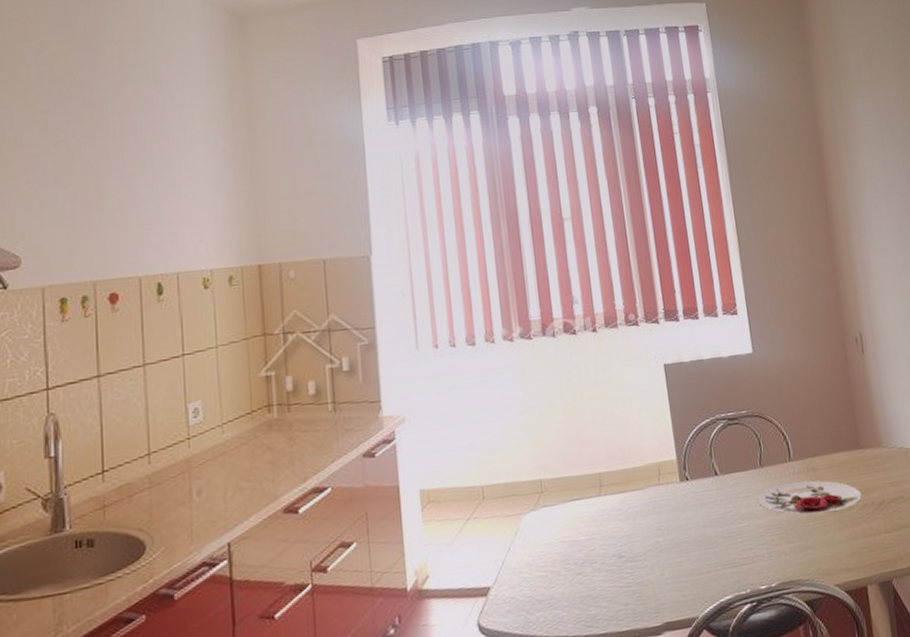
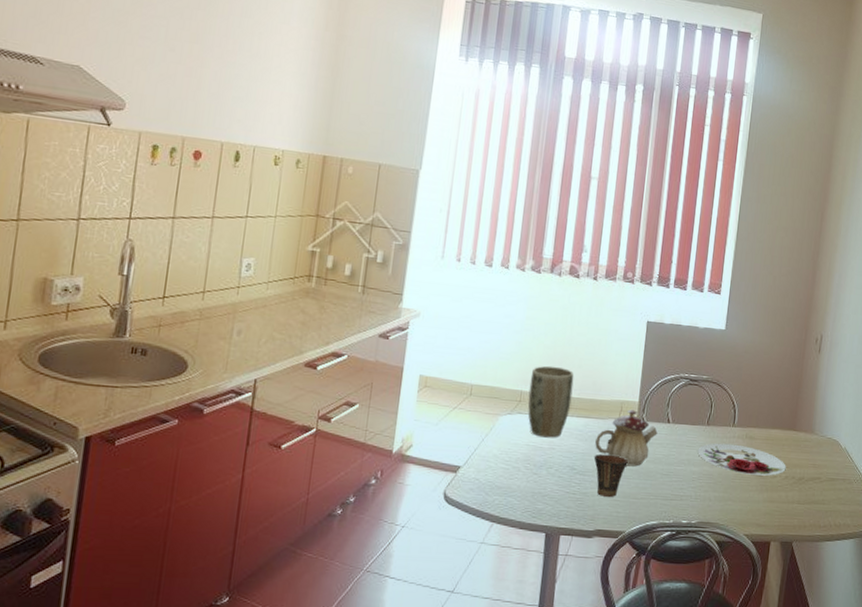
plant pot: none [547,441,601,529] -> present [528,365,574,438]
teapot: none [638,470,707,538] -> present [595,410,658,467]
cup: none [641,528,682,582] -> present [594,454,628,498]

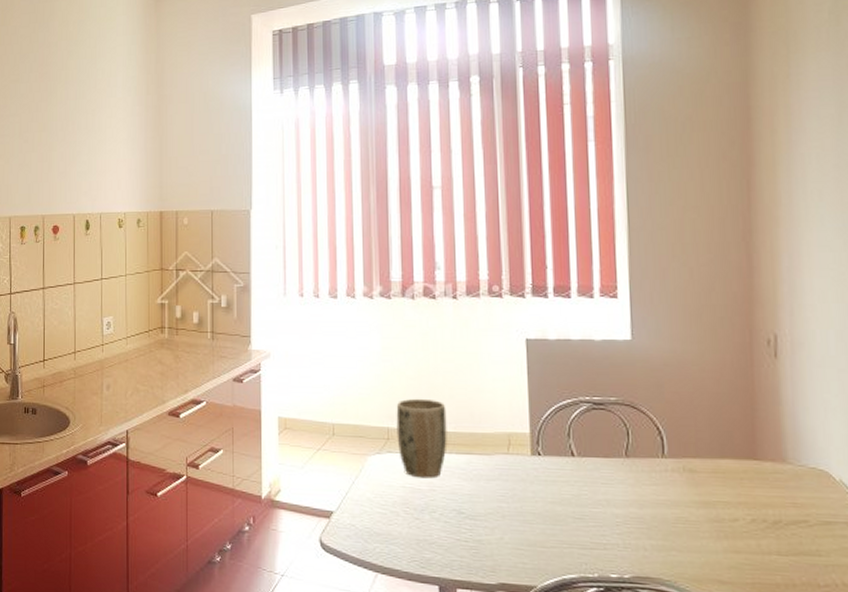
cup: present [594,454,628,498] -> none [484,495,527,546]
teapot: present [595,410,658,467] -> none [483,443,560,509]
plate: present [697,443,786,476] -> none [618,478,751,519]

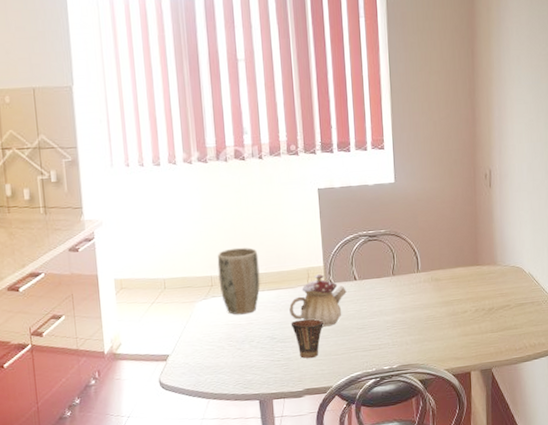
teapot: none [483,443,560,509] -> present [289,274,347,327]
cup: none [484,495,527,546] -> present [290,319,324,359]

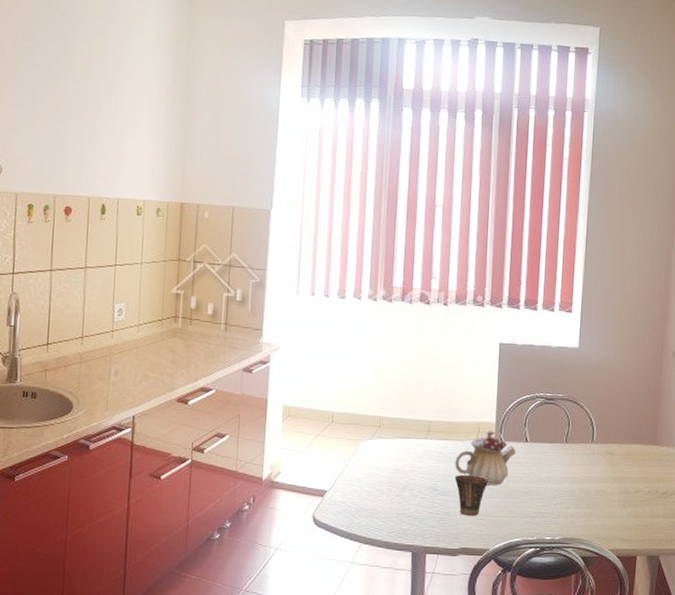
plant pot: present [217,247,260,315] -> none [387,391,431,461]

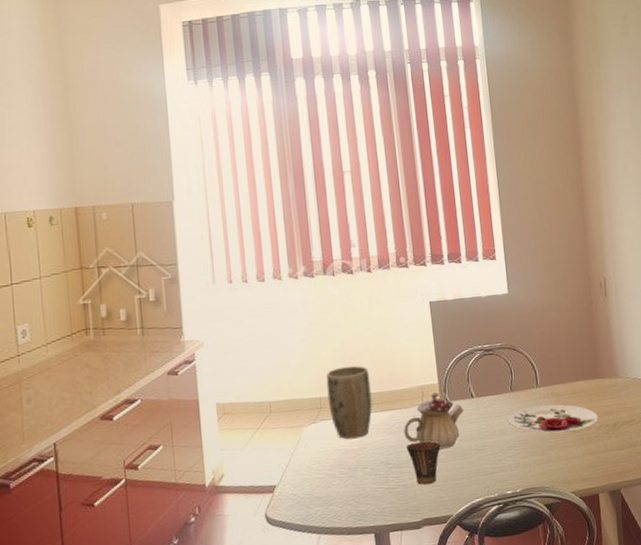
plant pot: none [387,391,431,461] -> present [326,365,372,439]
plate: none [557,460,649,491] -> present [507,404,598,433]

